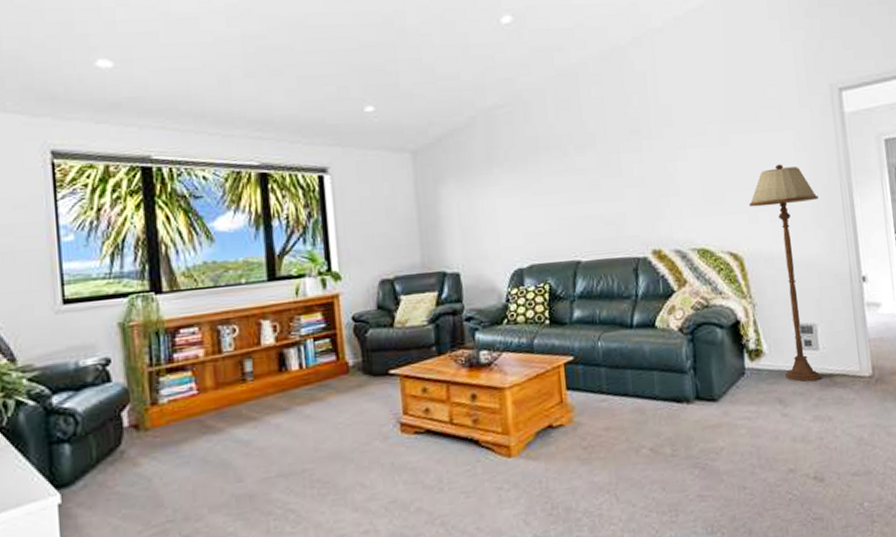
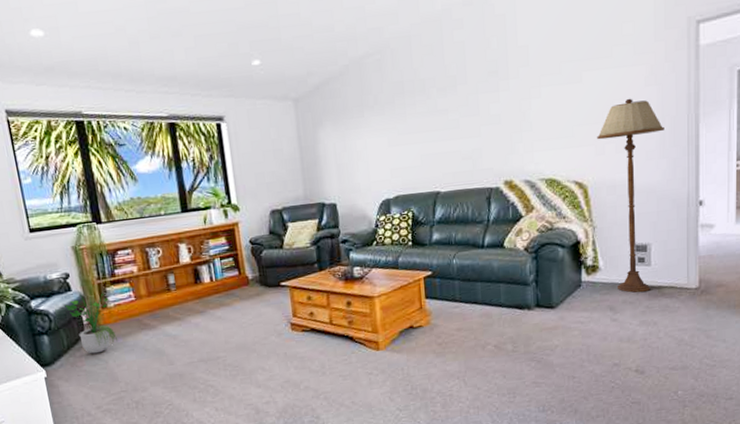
potted plant: none [97,378,168,469] -> present [63,288,117,354]

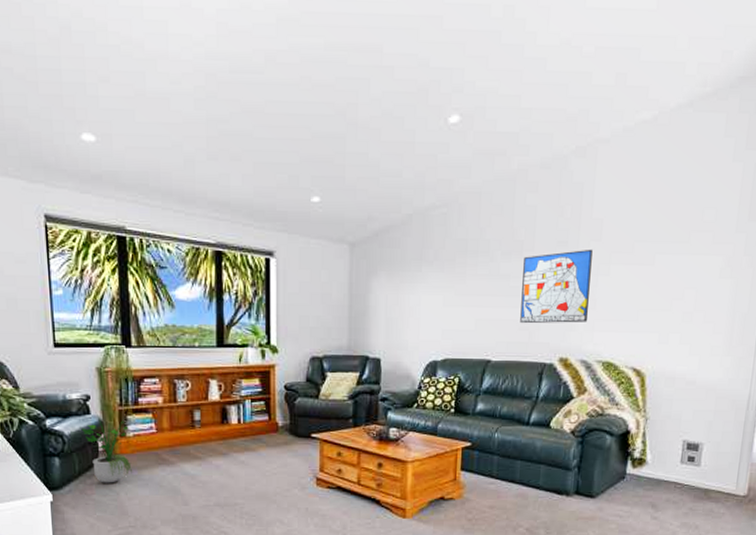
wall art: none [459,74,526,154] -> present [520,249,593,324]
floor lamp: present [597,98,664,293] -> none [662,288,734,493]

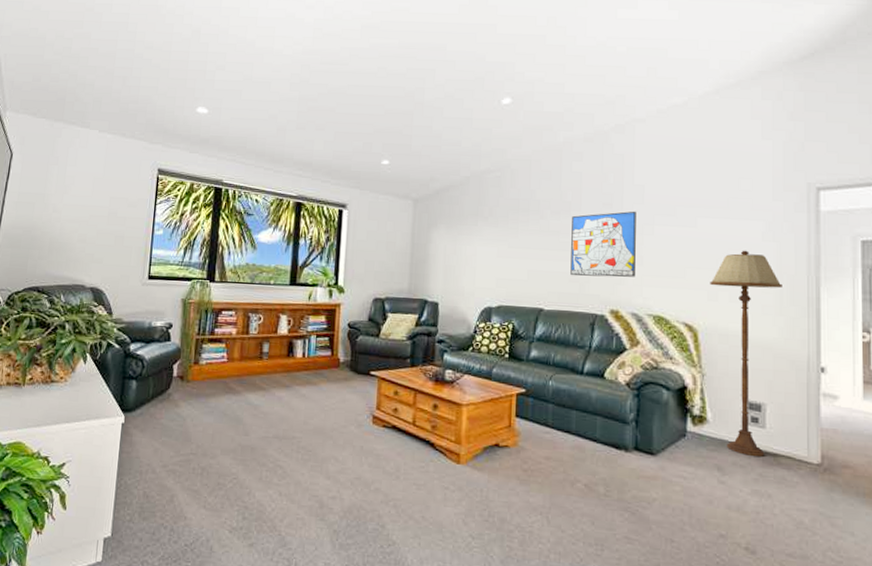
potted plant: present [80,412,132,483] -> none [159,339,203,409]
floor lamp: none [662,288,734,493] -> present [710,250,782,457]

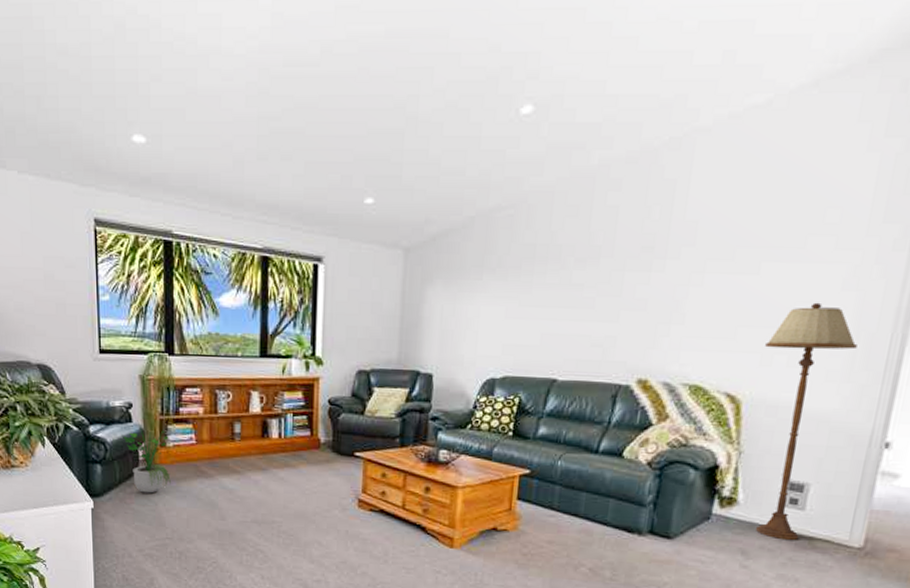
potted plant: none [159,339,203,409] -> present [121,420,171,493]
wall art: present [570,211,636,277] -> none [593,255,684,340]

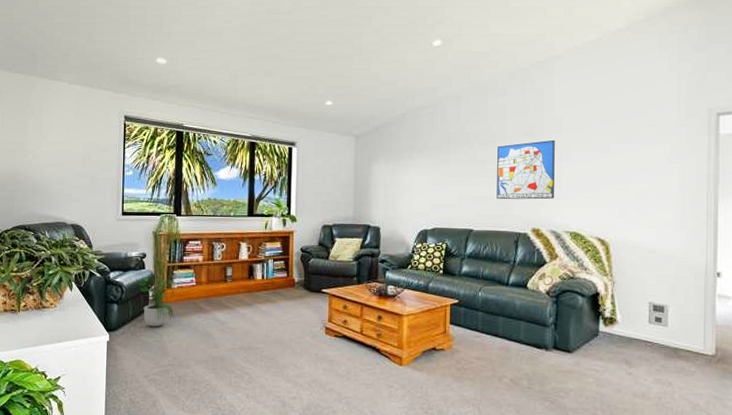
wall art: none [593,255,684,340] -> present [496,139,555,200]
floor lamp: present [756,302,857,541] -> none [620,171,685,351]

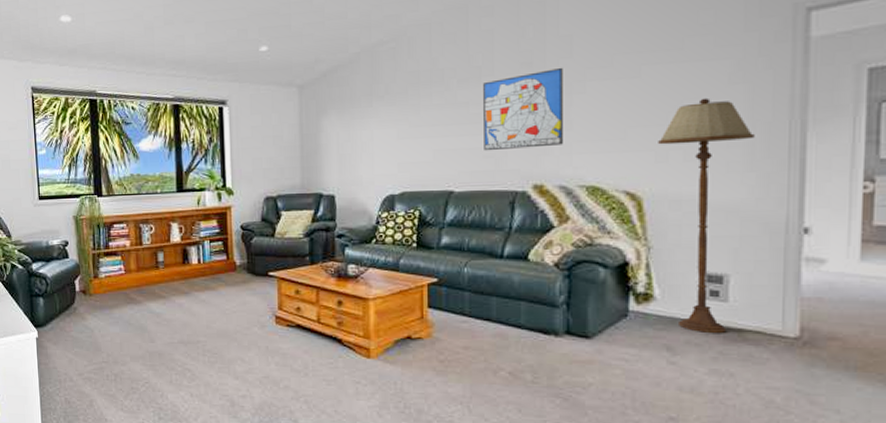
potted plant: present [136,267,174,327] -> none [60,256,104,321]
floor lamp: none [620,171,685,351] -> present [658,98,755,334]

